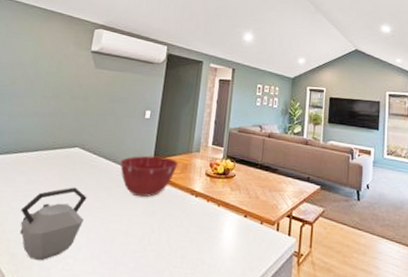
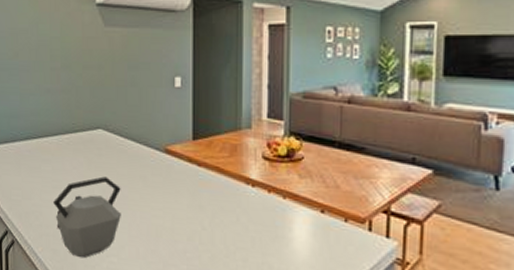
mixing bowl: present [120,155,178,198] -> none [152,135,224,188]

